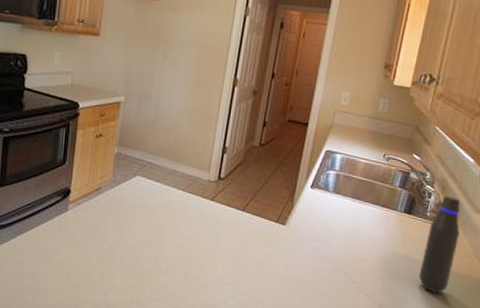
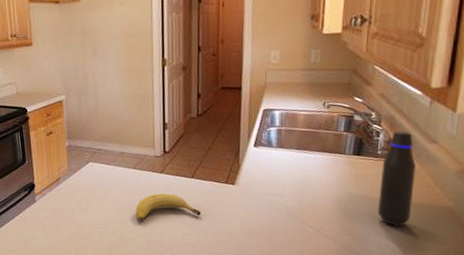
fruit: none [177,222,246,253] -> present [136,193,201,221]

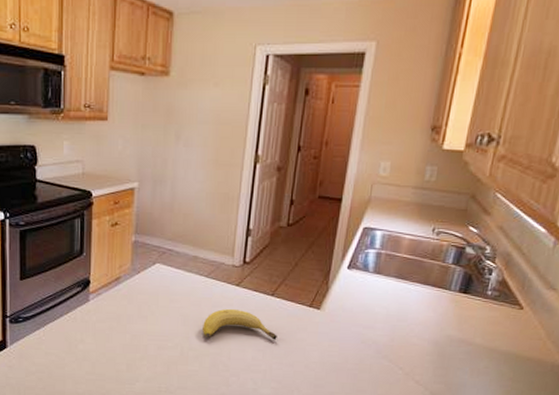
water bottle: present [378,131,416,226] -> none [478,271,529,380]

